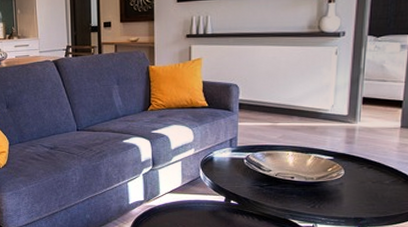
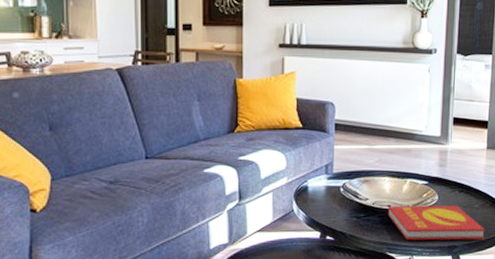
book: none [290,177,397,214] -> present [387,205,485,241]

